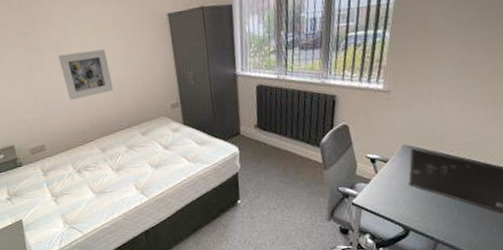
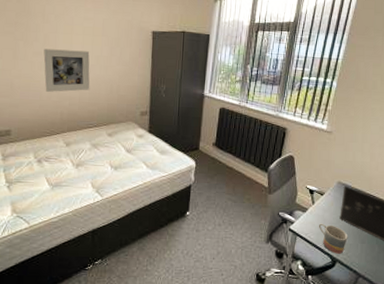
mug: none [385,192,421,222] -> present [318,223,348,254]

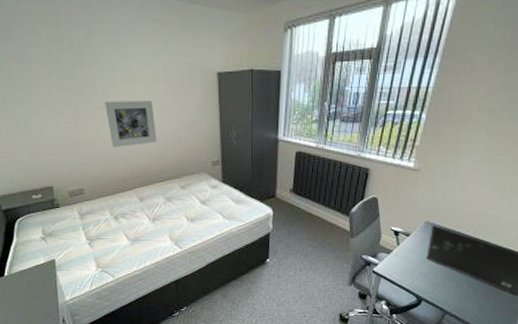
mug: present [318,223,348,254] -> none [403,264,435,293]

